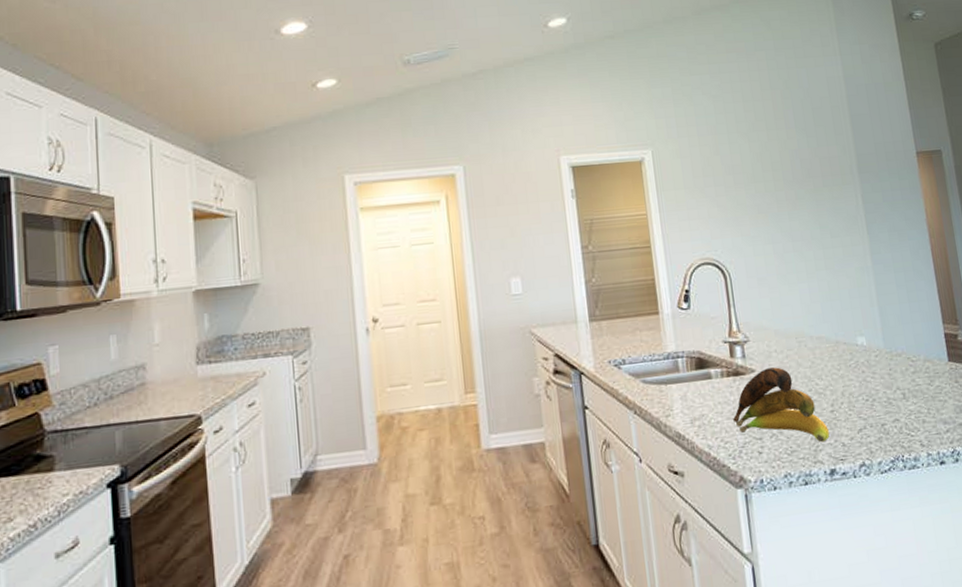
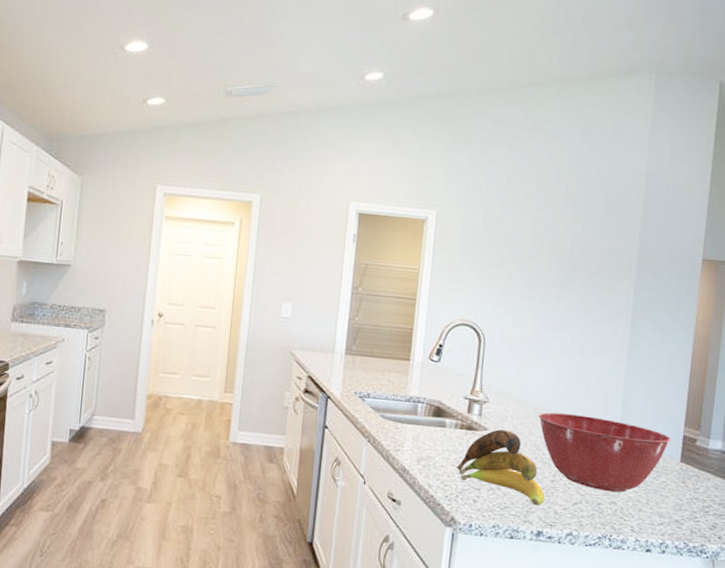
mixing bowl: none [801,332,935,410] -> present [538,412,672,492]

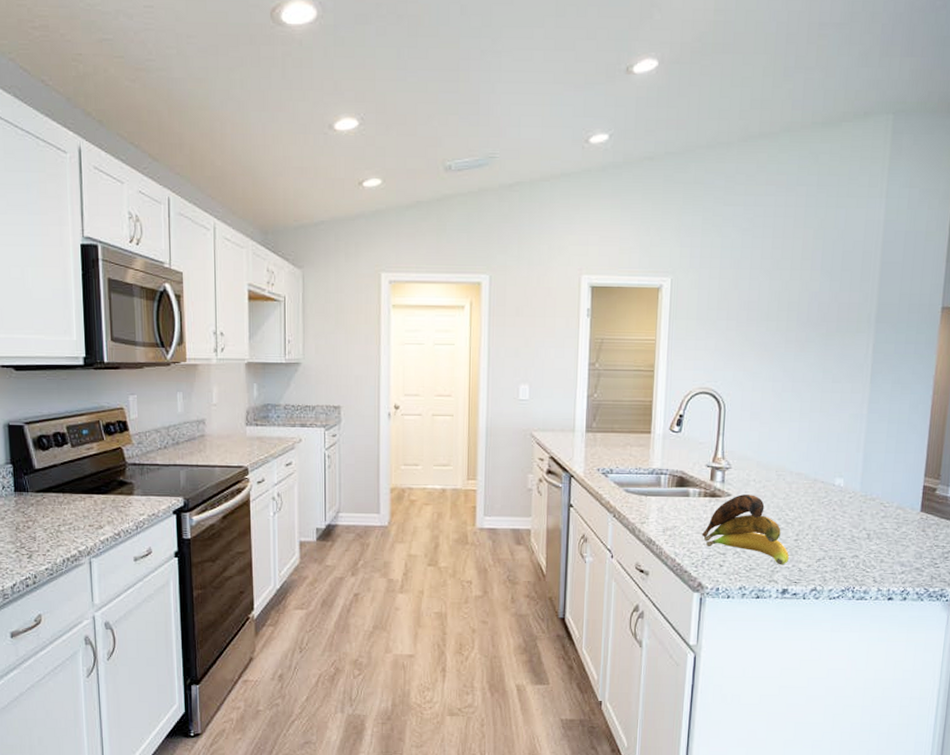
mixing bowl: present [538,412,672,492] -> none [780,474,912,545]

